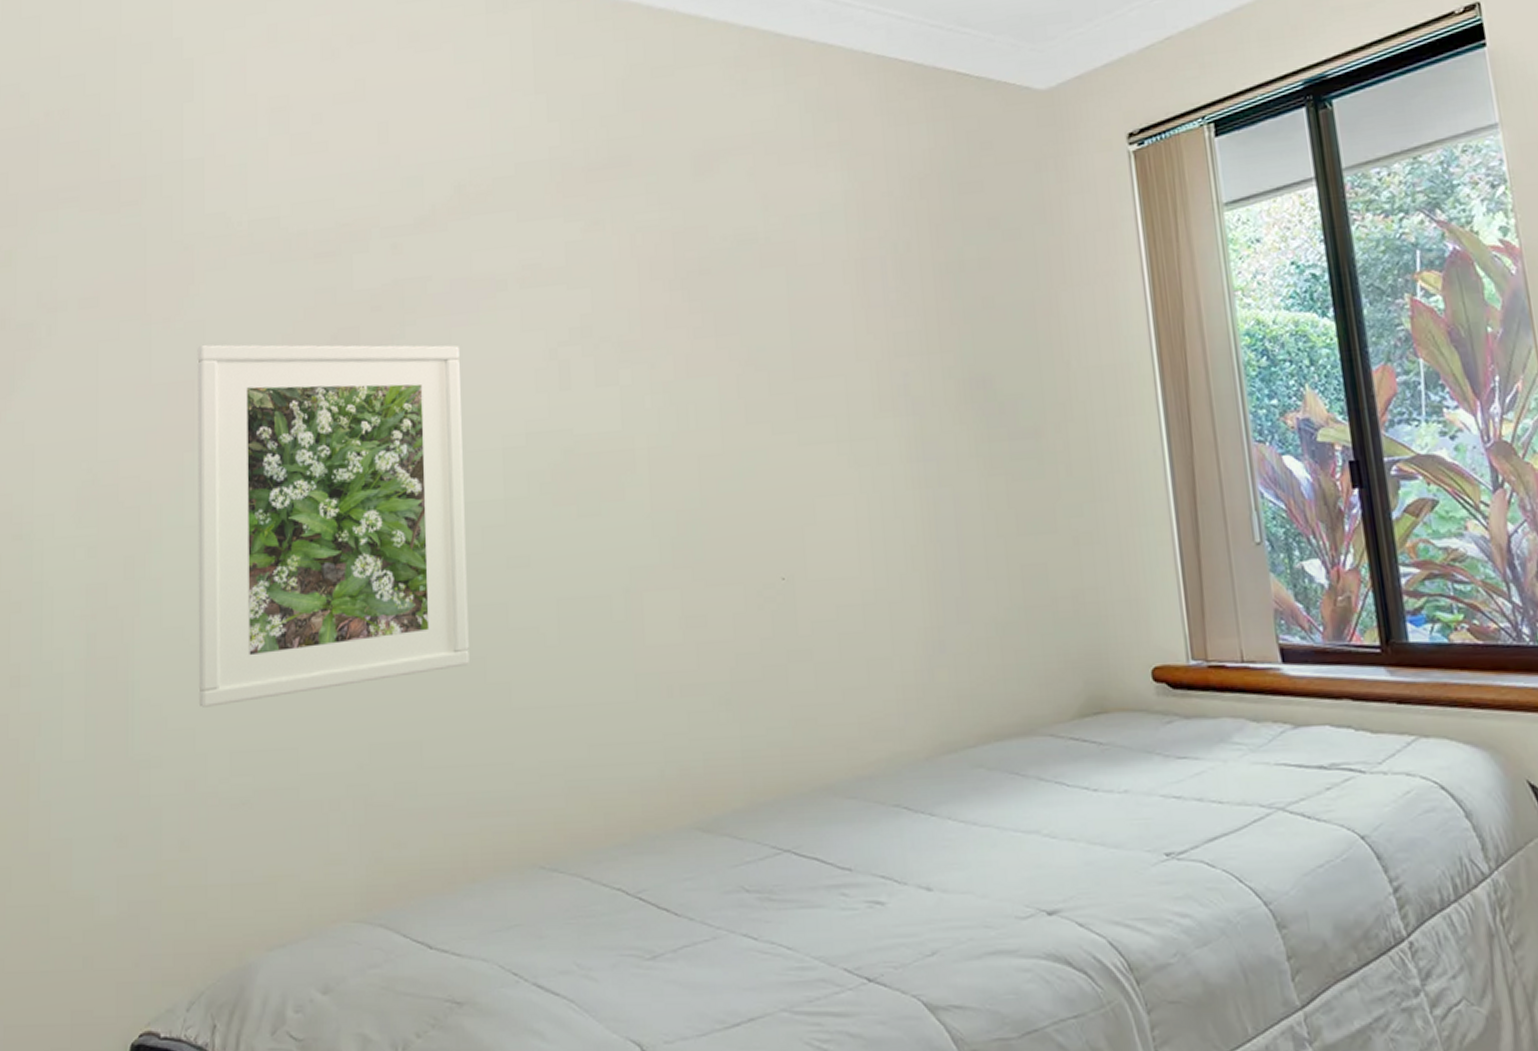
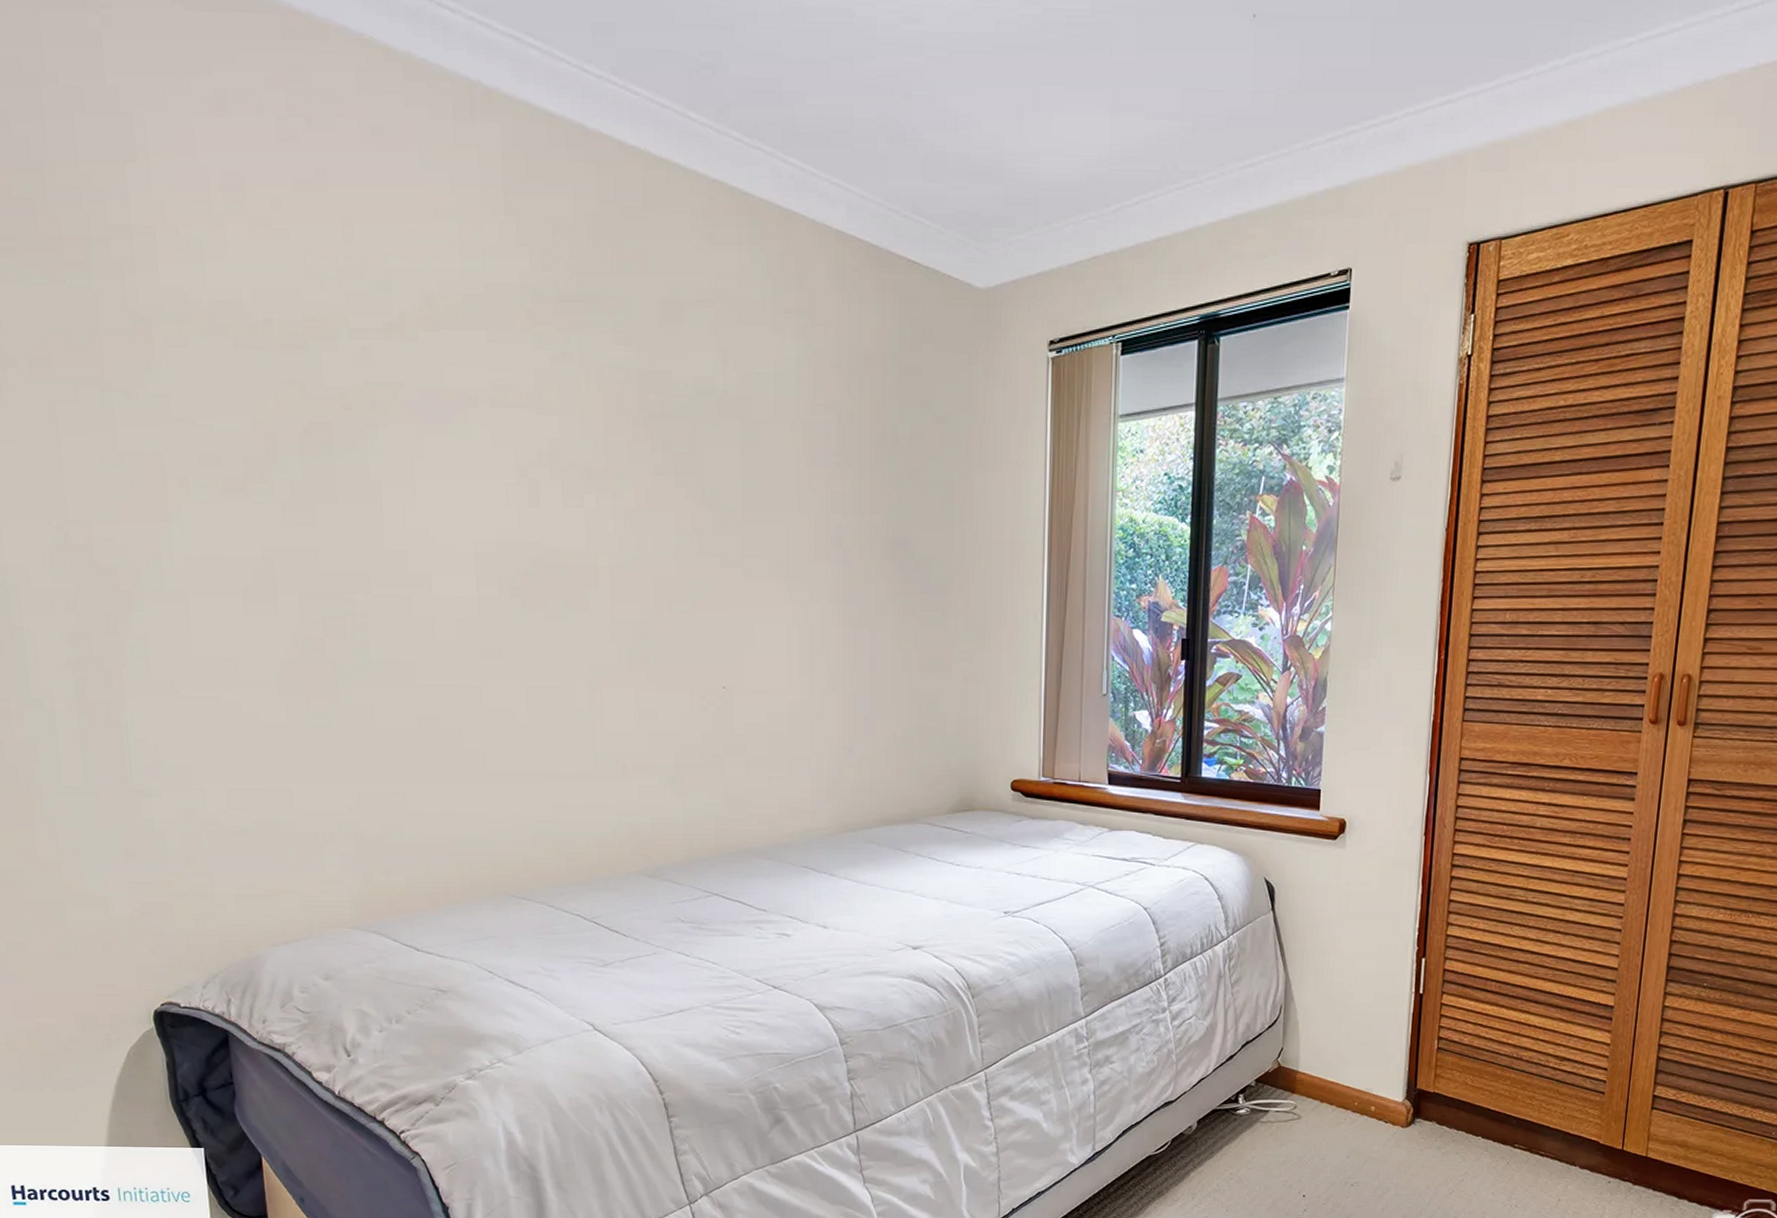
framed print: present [197,344,469,708] -> none [164,420,447,751]

